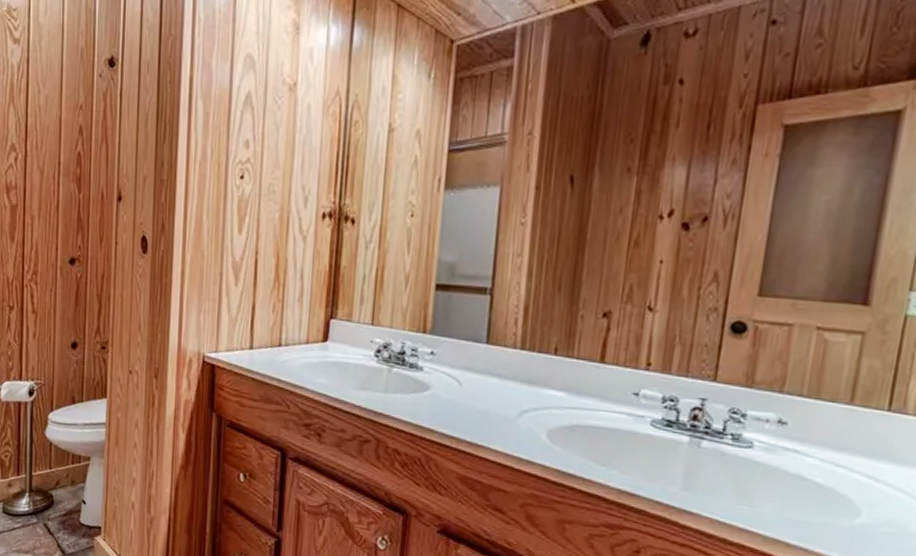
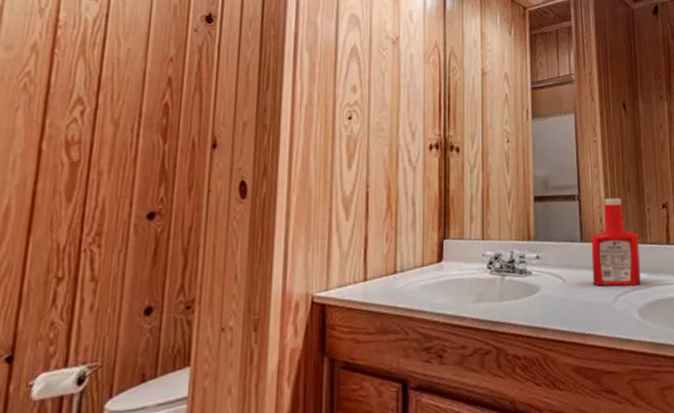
ketchup bottle: none [494,296,563,405] -> present [591,198,641,287]

